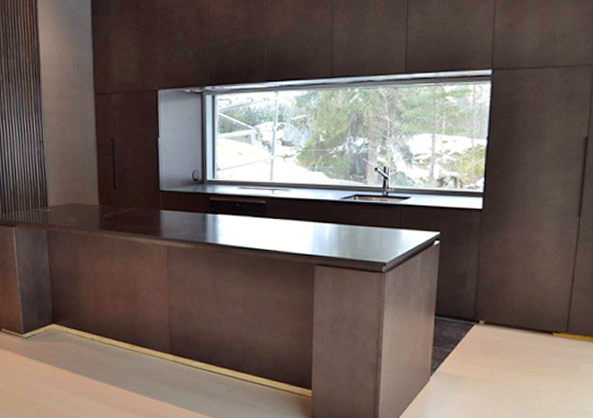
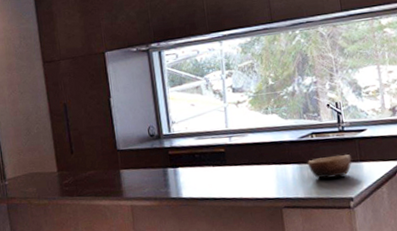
bowl: none [346,220,391,242] -> present [307,154,352,179]

